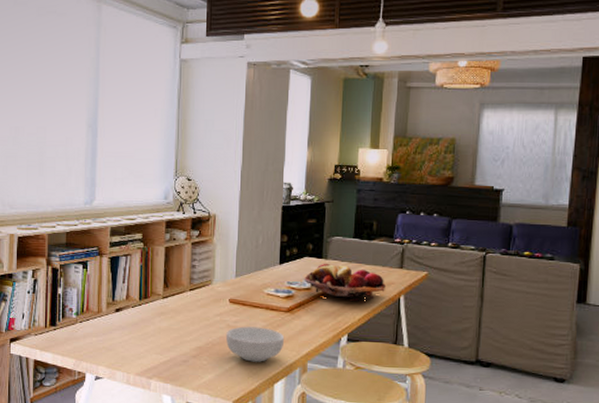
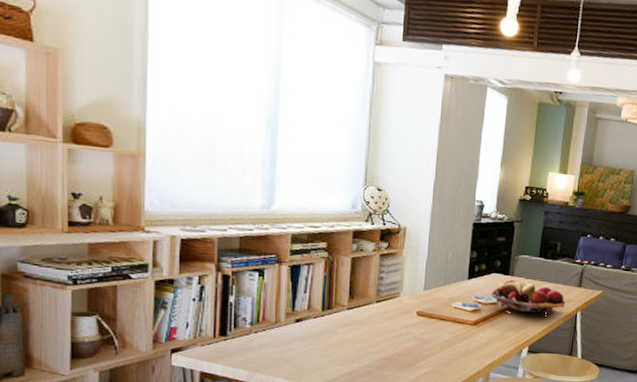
cereal bowl: present [225,326,285,362] -> none [411,338,470,372]

